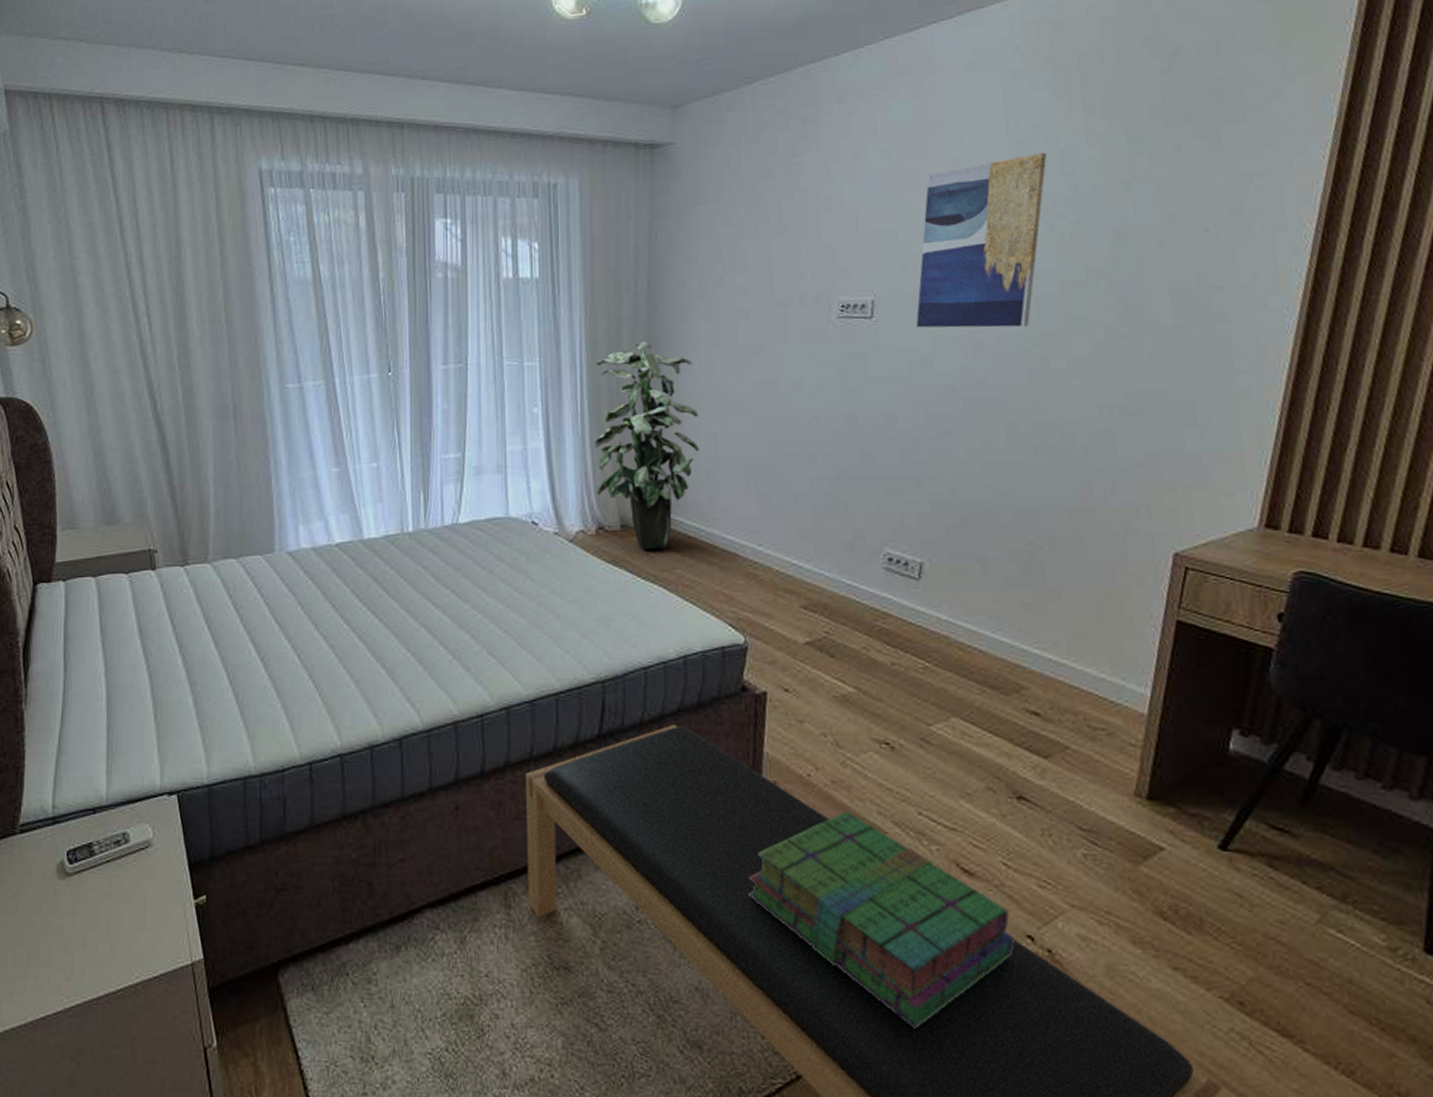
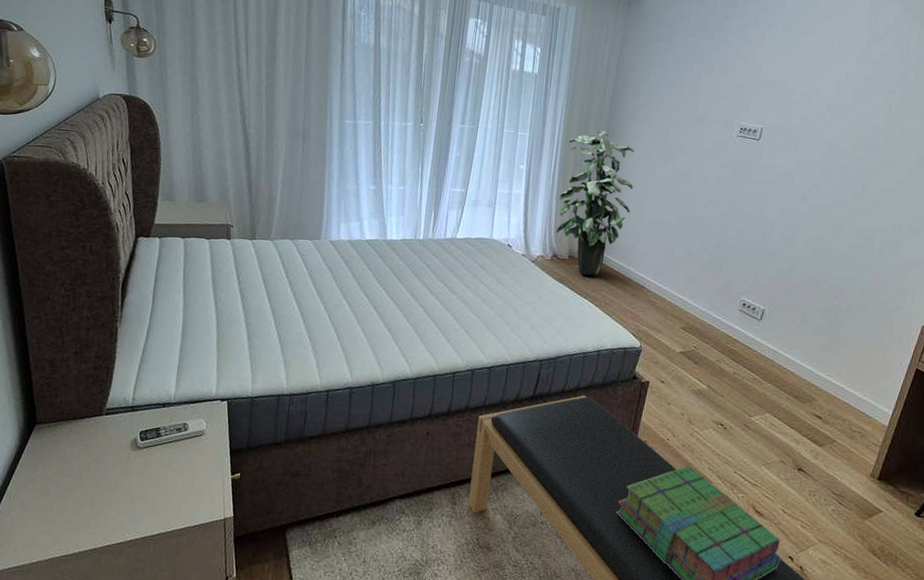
wall art: present [915,152,1047,328] -> none [787,46,891,162]

